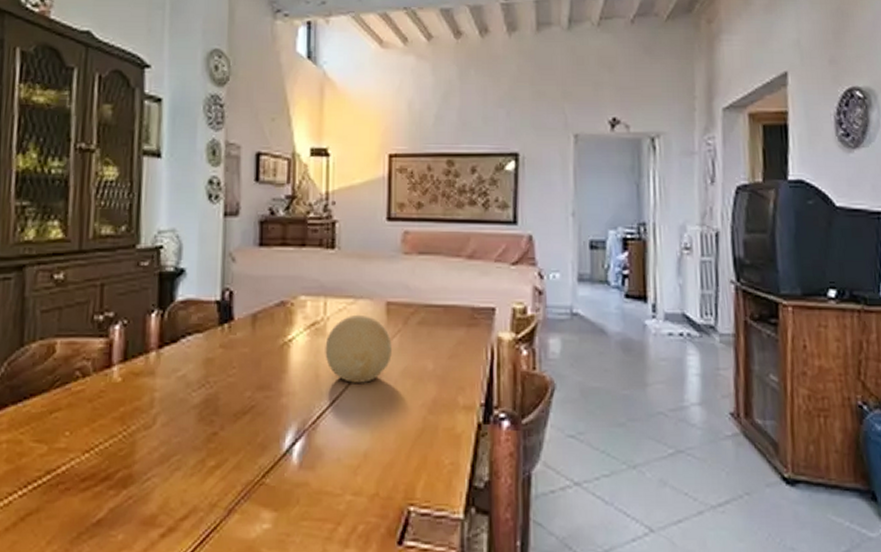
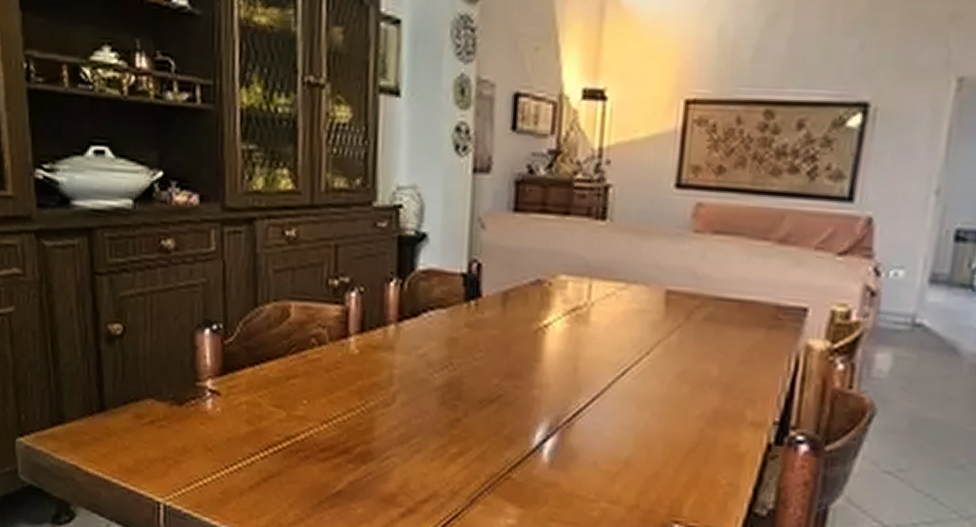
decorative ball: present [325,314,392,383] -> none [586,302,669,383]

